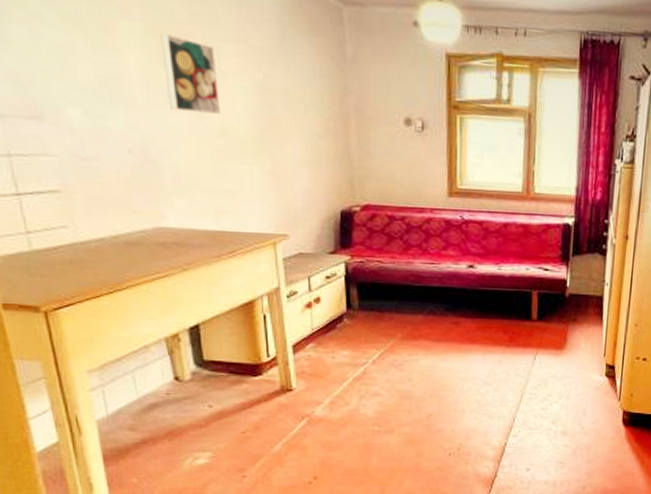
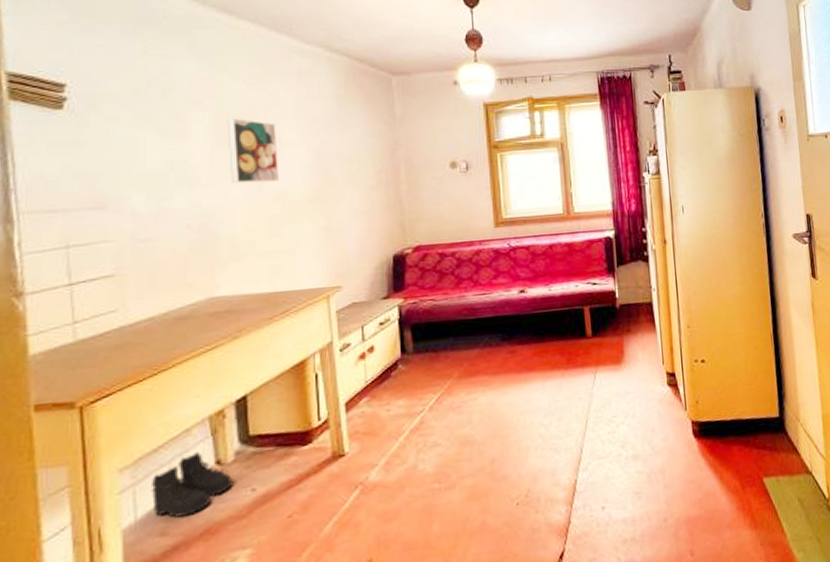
boots: none [117,366,192,419] -> present [150,451,234,518]

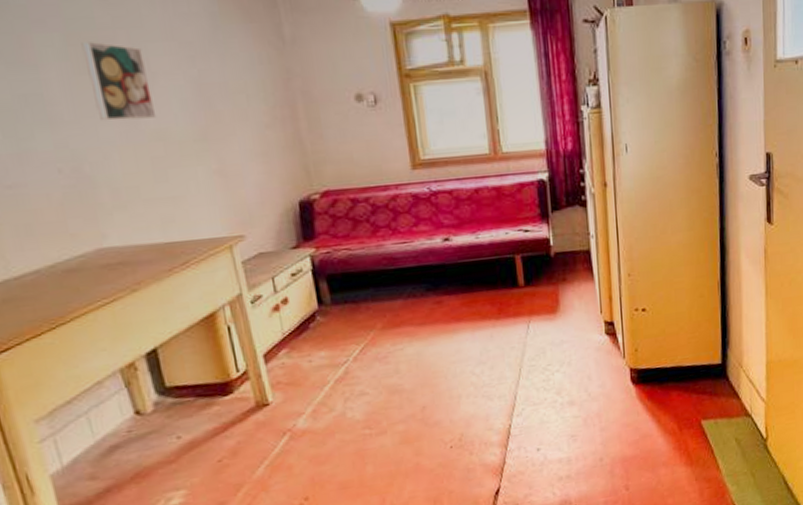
boots: present [150,451,234,518] -> none [70,402,157,464]

